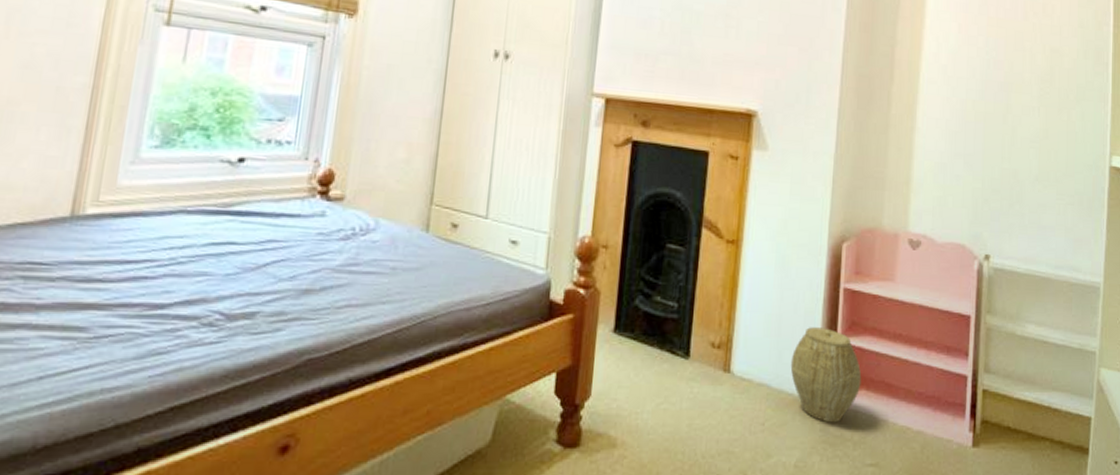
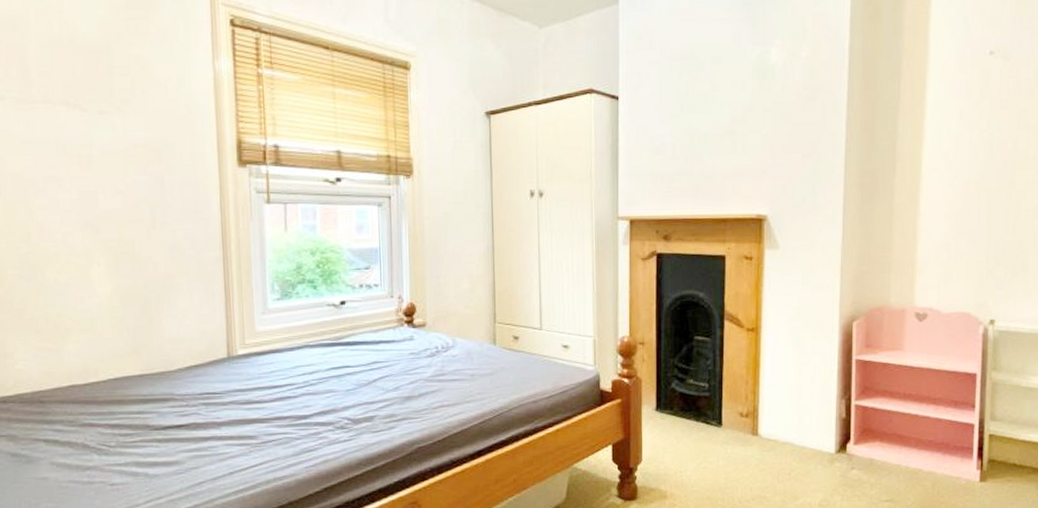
woven basket: present [790,327,862,423] -> none [811,394,876,470]

